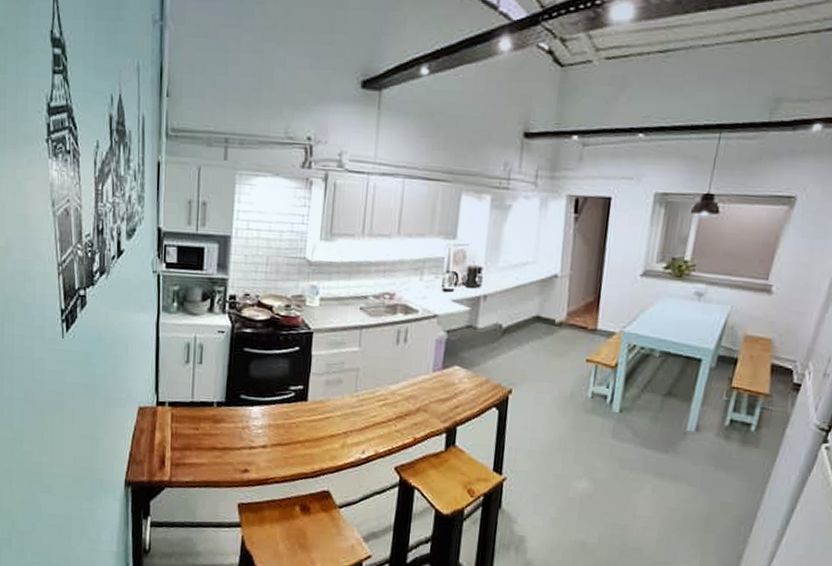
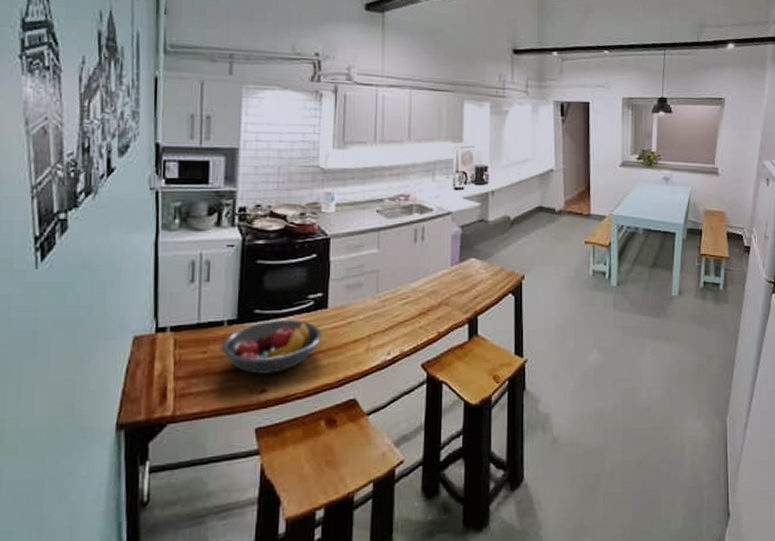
fruit bowl: none [211,406,301,456] -> present [221,320,322,374]

